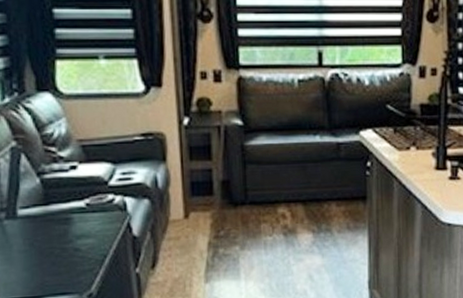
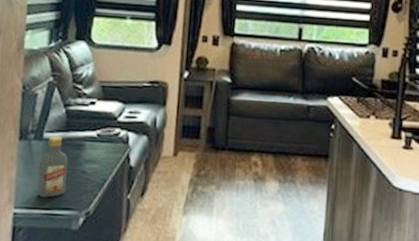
vodka: none [18,211,59,285] -> present [37,135,68,198]

